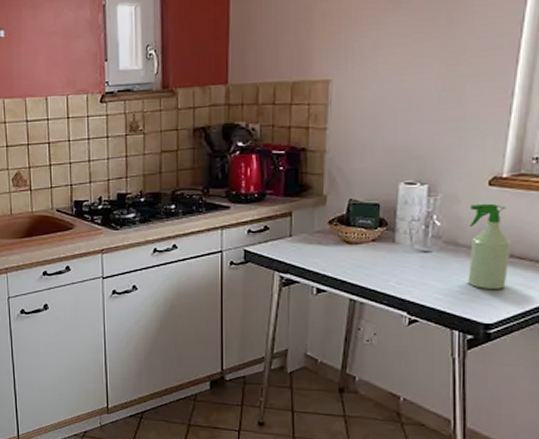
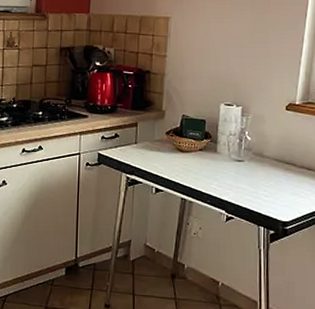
spray bottle: present [468,203,512,289] -> none [271,124,303,193]

